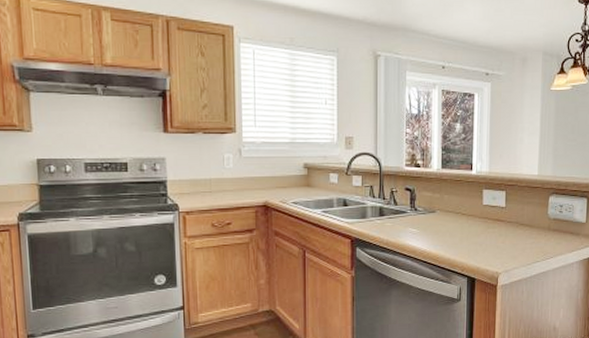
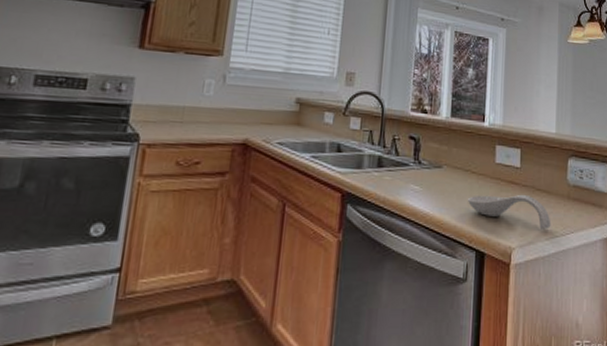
spoon rest: none [458,229,533,258] -> present [467,194,551,231]

